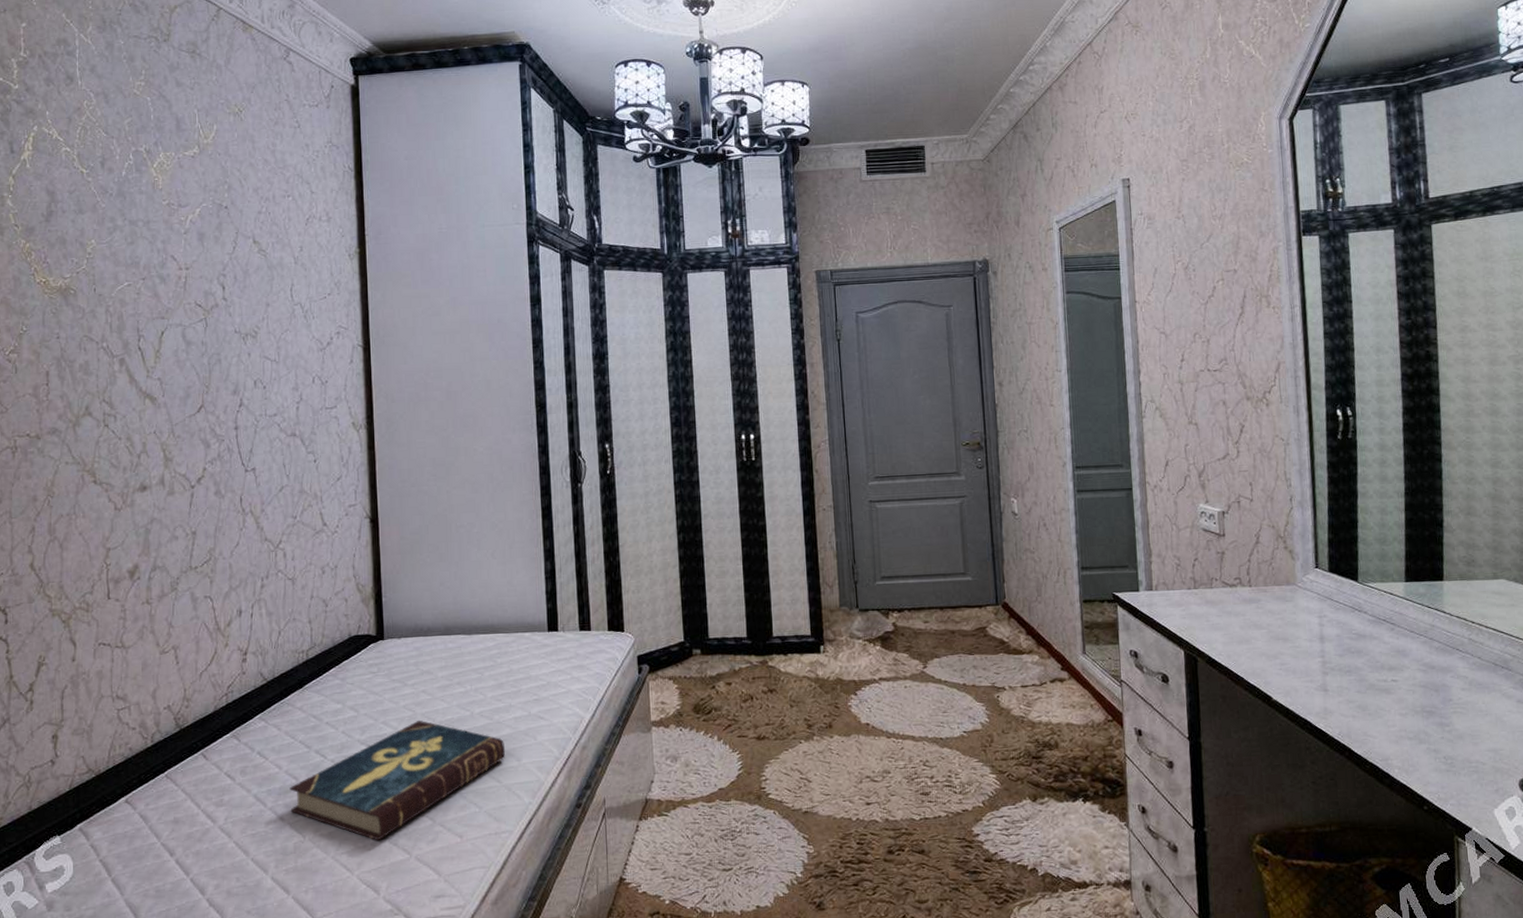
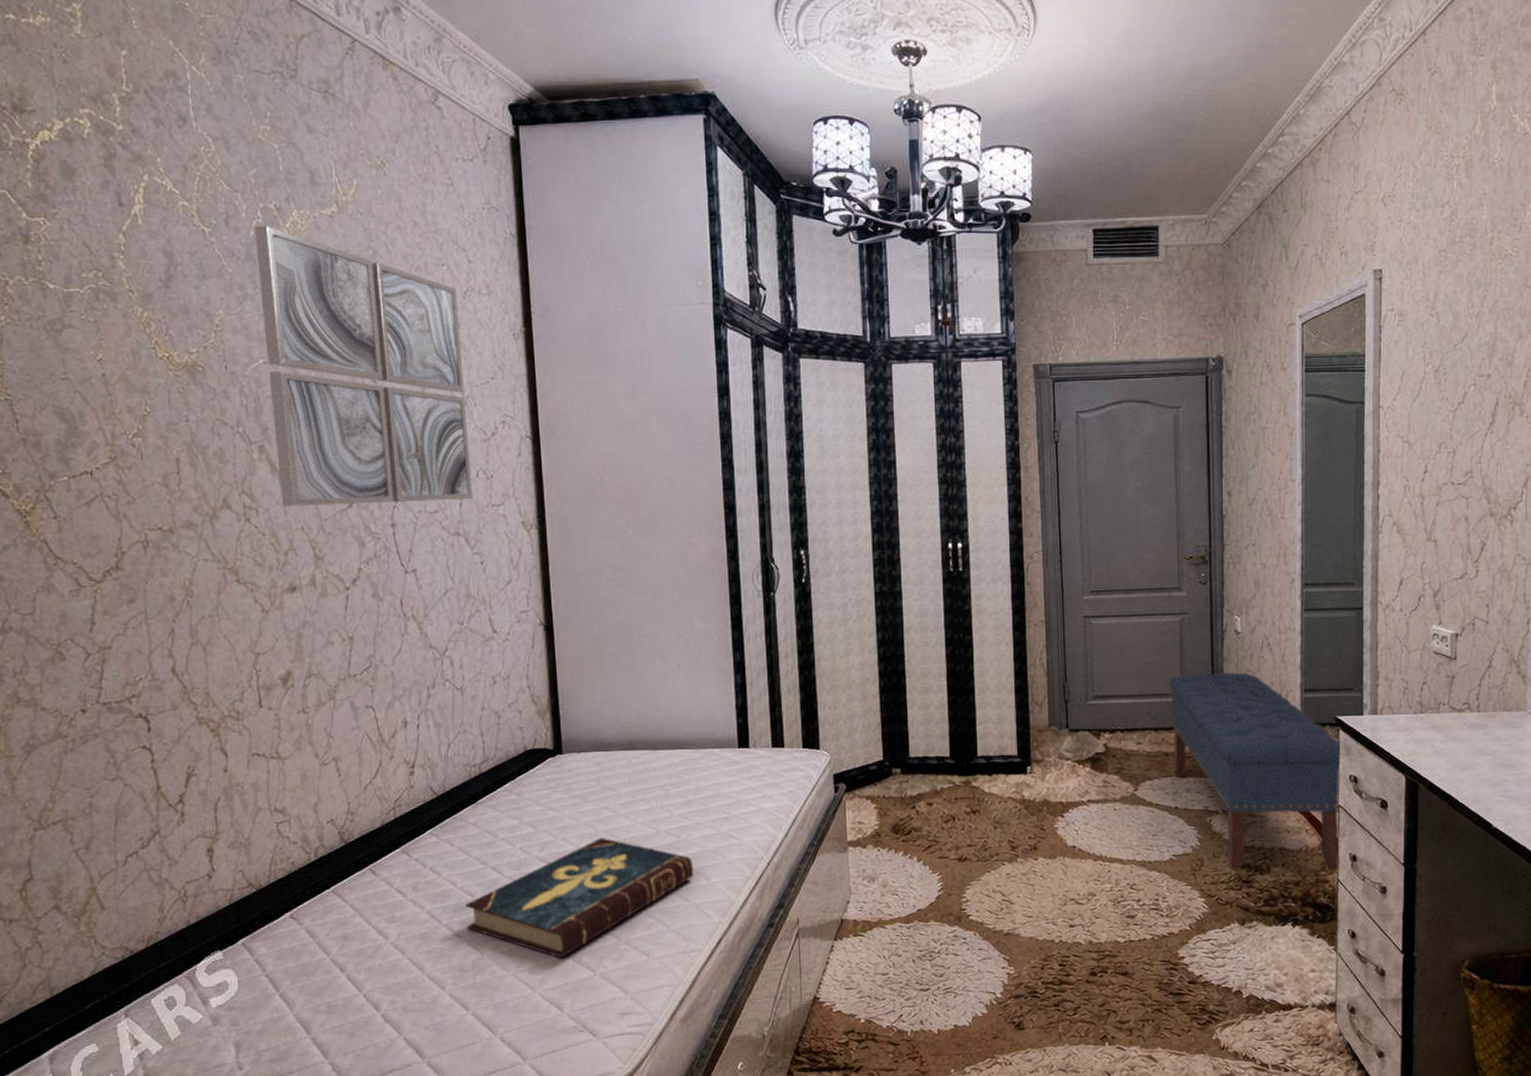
wall art: none [126,166,309,413] -> present [254,225,473,506]
bench: none [952,551,1126,747] -> present [1169,671,1340,871]

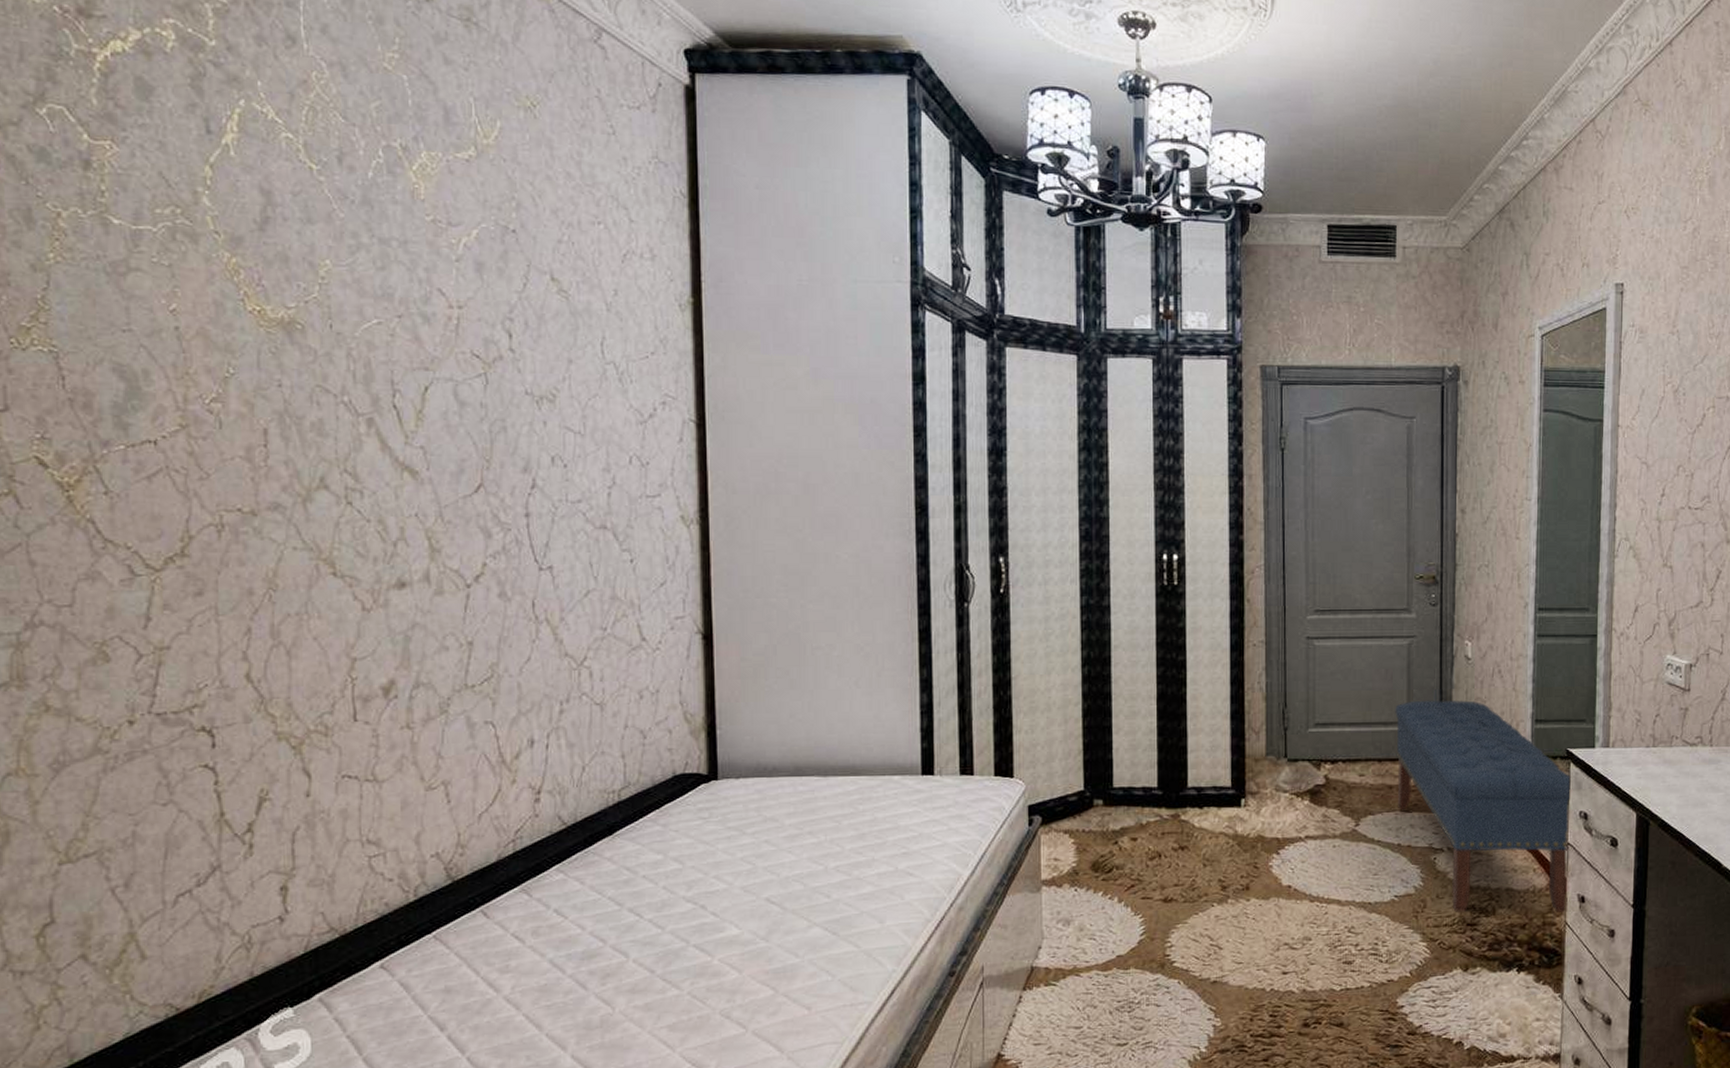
wall art: present [254,225,473,506] -> none [373,165,624,490]
book: present [465,838,694,959] -> none [595,875,866,1014]

